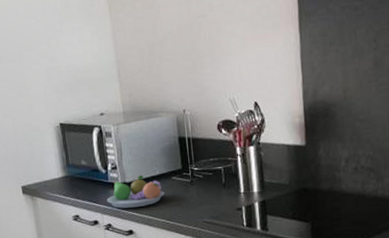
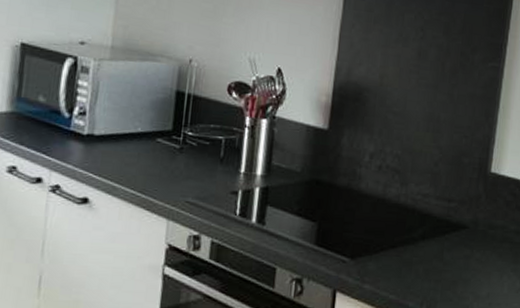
fruit bowl: present [106,175,165,209] -> none [61,128,143,170]

